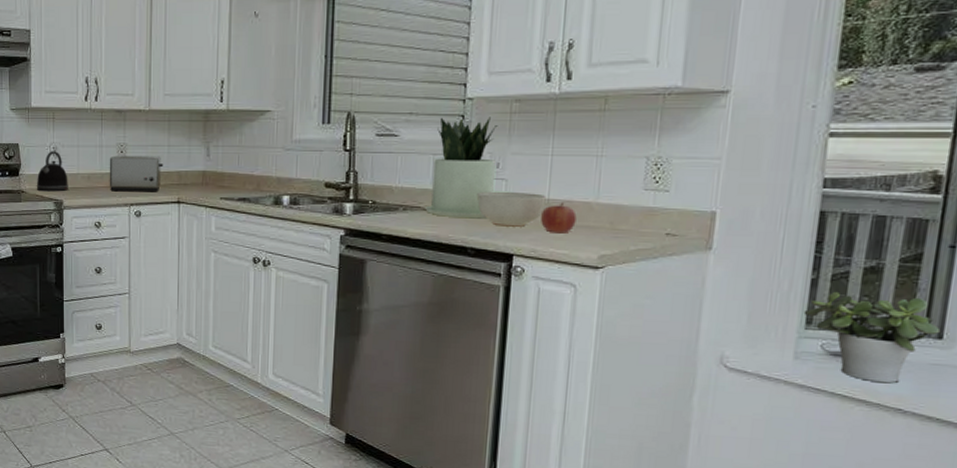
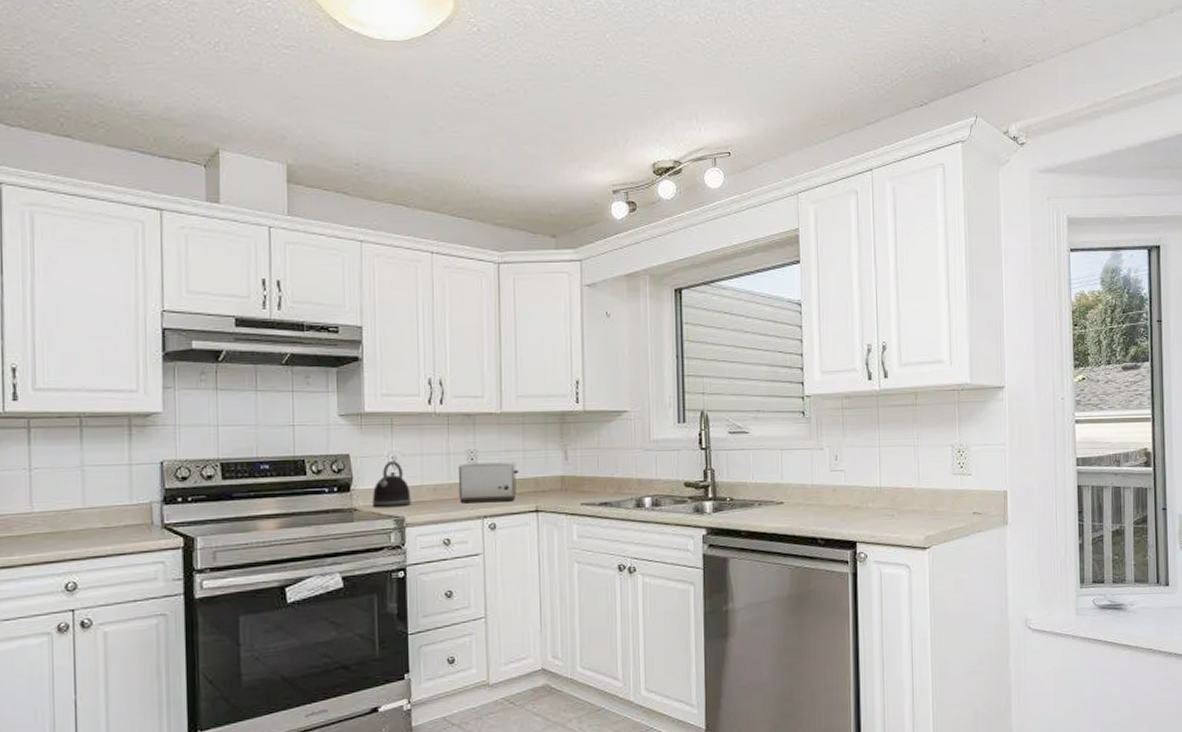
planter: present [425,117,496,219] -> none [778,412,835,510]
bowl: present [476,191,546,227] -> none [820,481,878,515]
fruit: present [540,202,577,234] -> none [875,489,904,519]
potted plant: present [803,291,941,384] -> none [1077,552,1167,628]

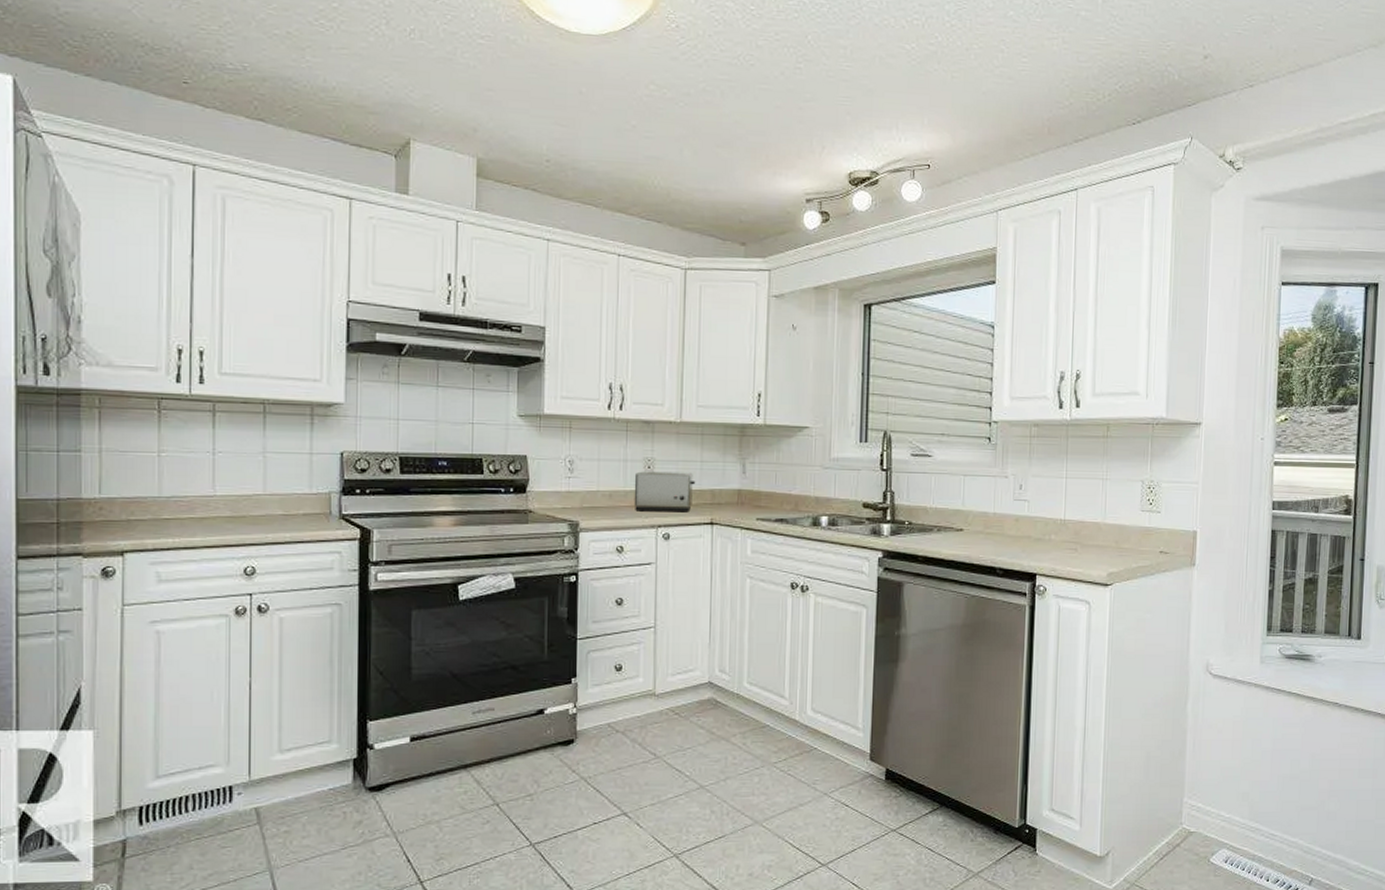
kettle: present [372,461,411,508] -> none [547,465,586,512]

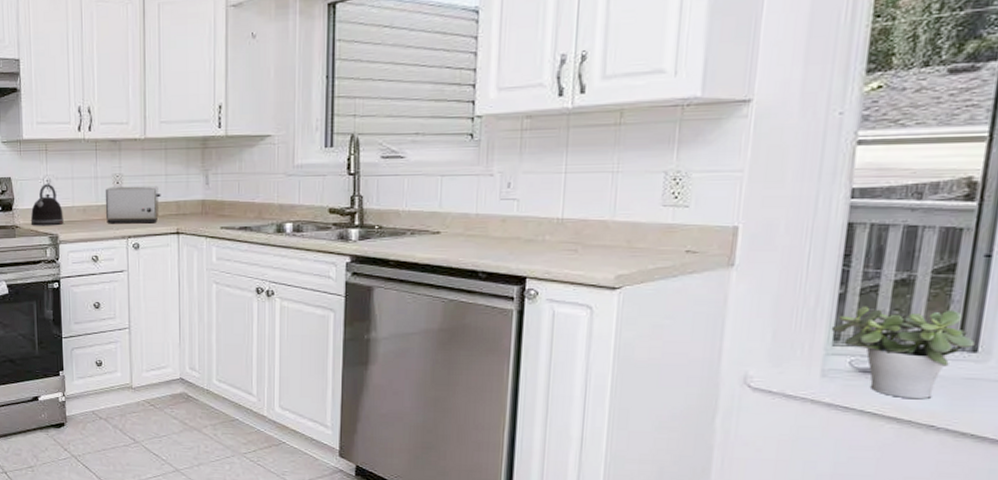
kettle: none [547,465,586,512] -> present [30,184,64,226]
potted plant: none [1265,601,1359,681] -> present [831,306,976,400]

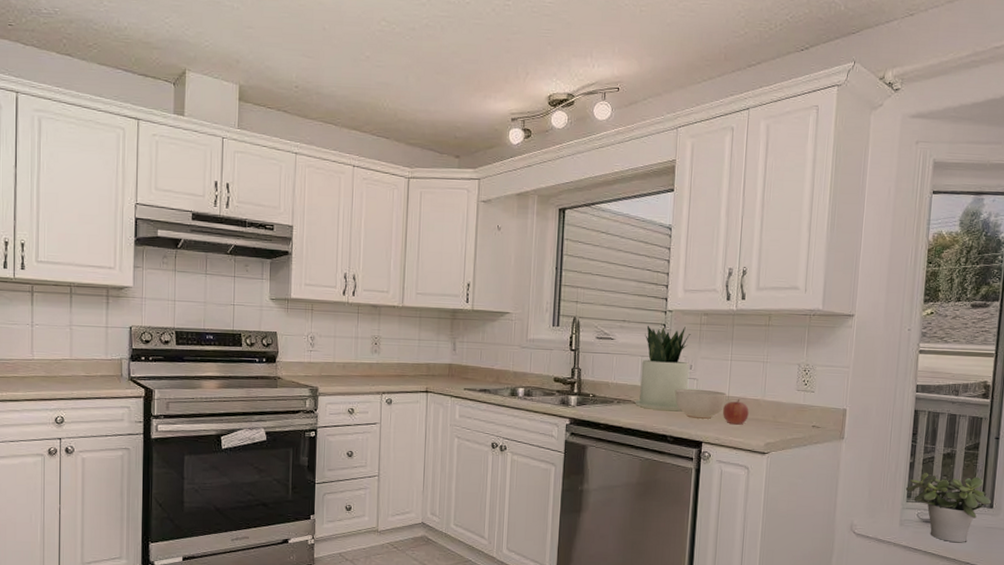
kettle: present [30,184,64,226] -> none [292,340,324,379]
toaster: present [105,186,161,224] -> none [363,347,414,382]
planter: none [434,135,507,241] -> present [635,326,690,412]
bowl: none [486,212,560,248] -> present [674,388,727,419]
fruit: none [553,221,592,254] -> present [722,399,749,425]

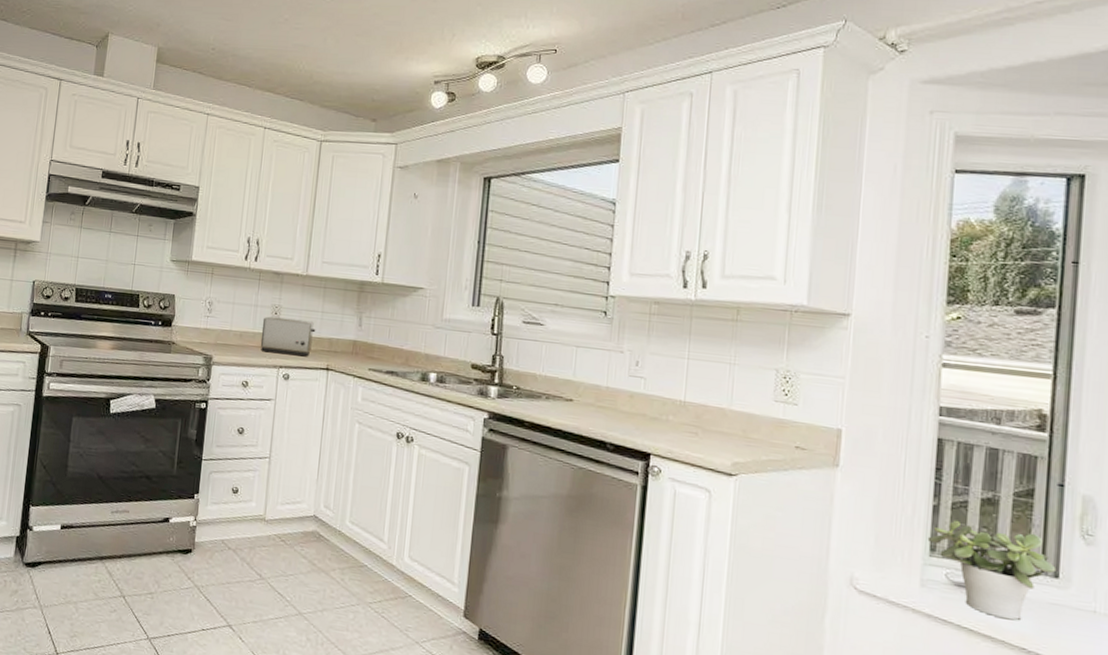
toaster: none [363,347,414,382] -> present [260,316,316,357]
planter: present [635,326,690,412] -> none [567,312,636,415]
bowl: present [674,388,727,419] -> none [616,387,683,427]
fruit: present [722,399,749,425] -> none [676,406,711,437]

